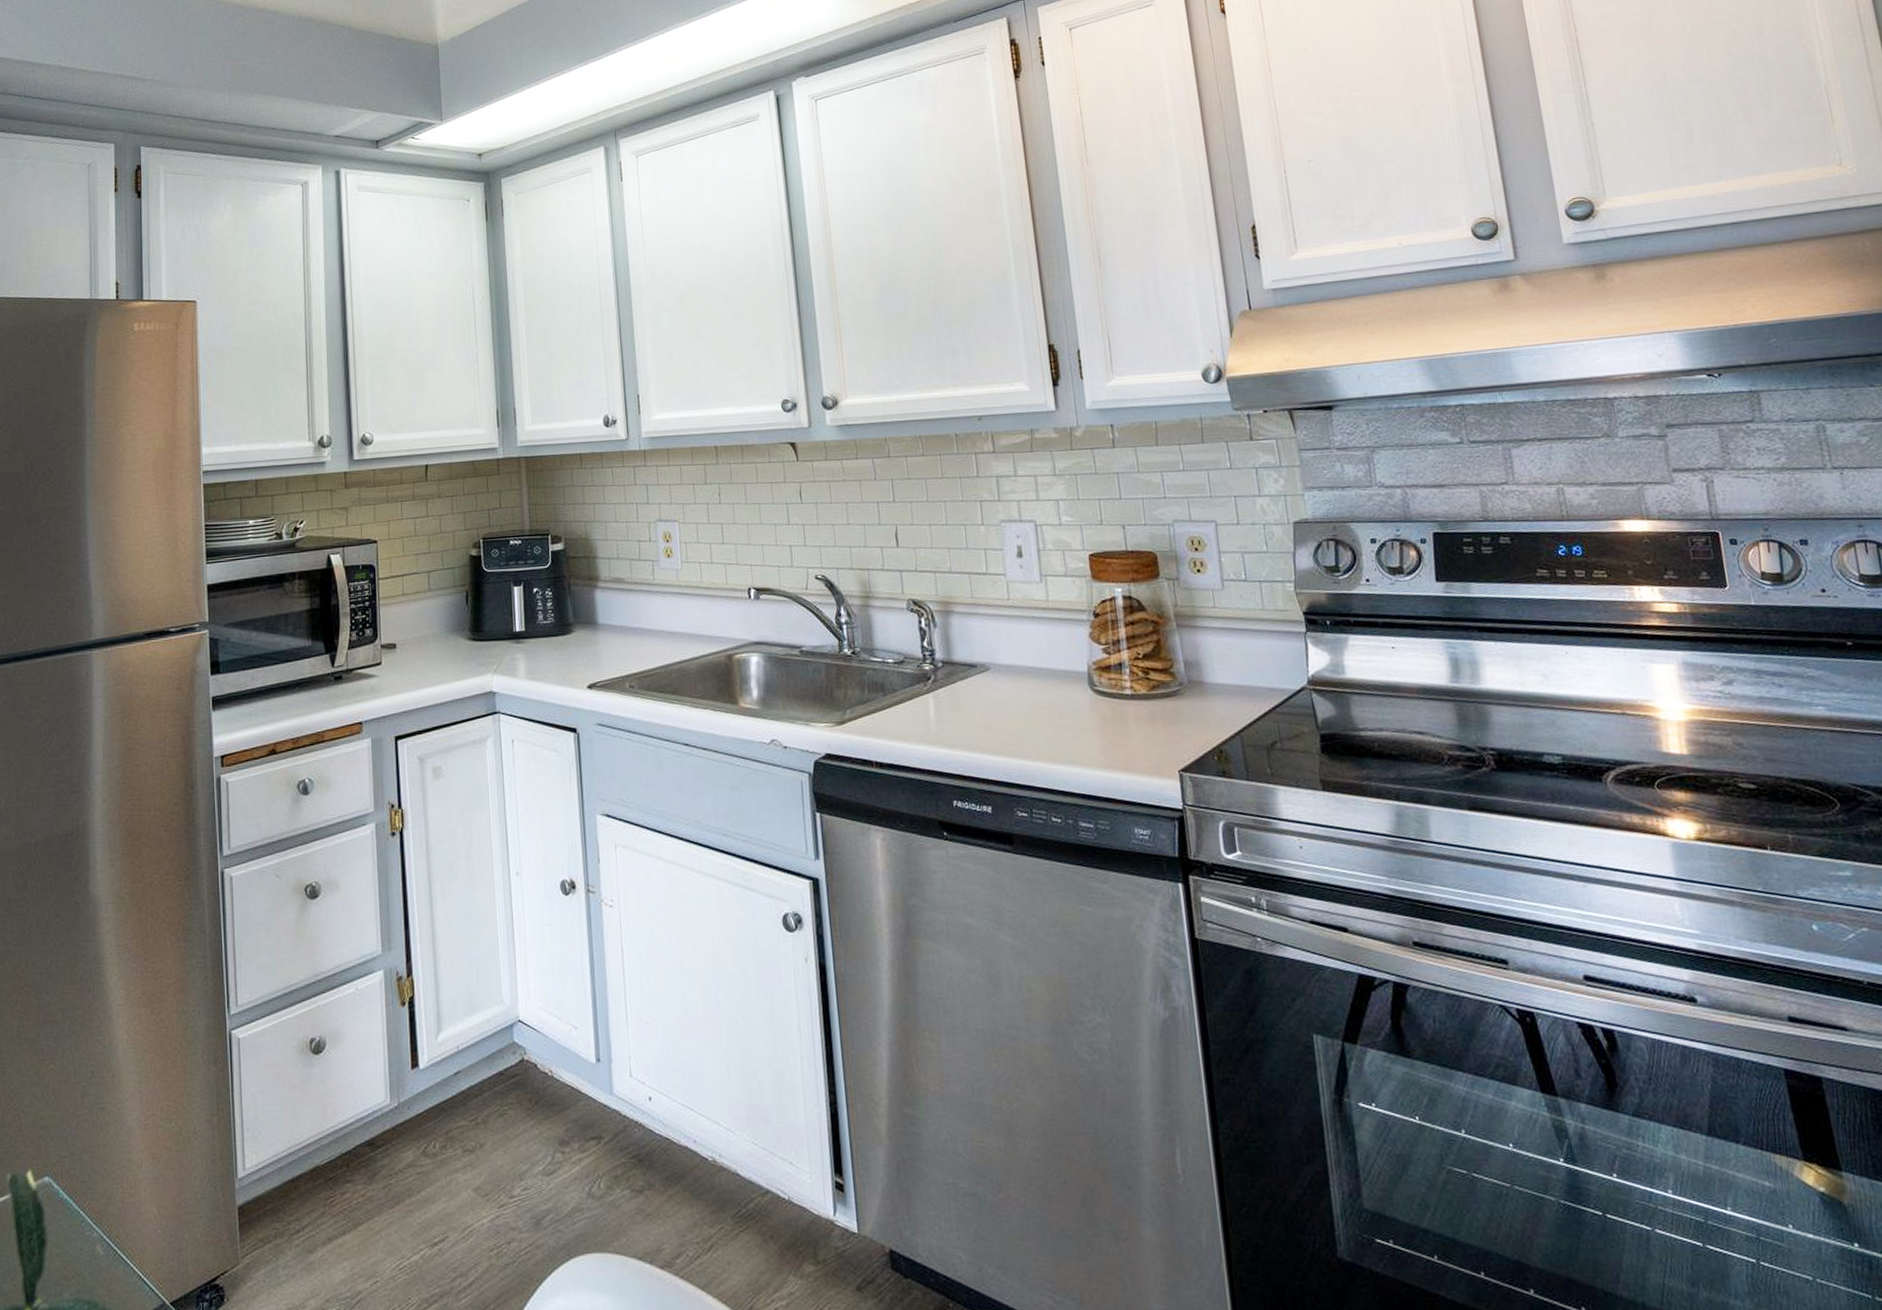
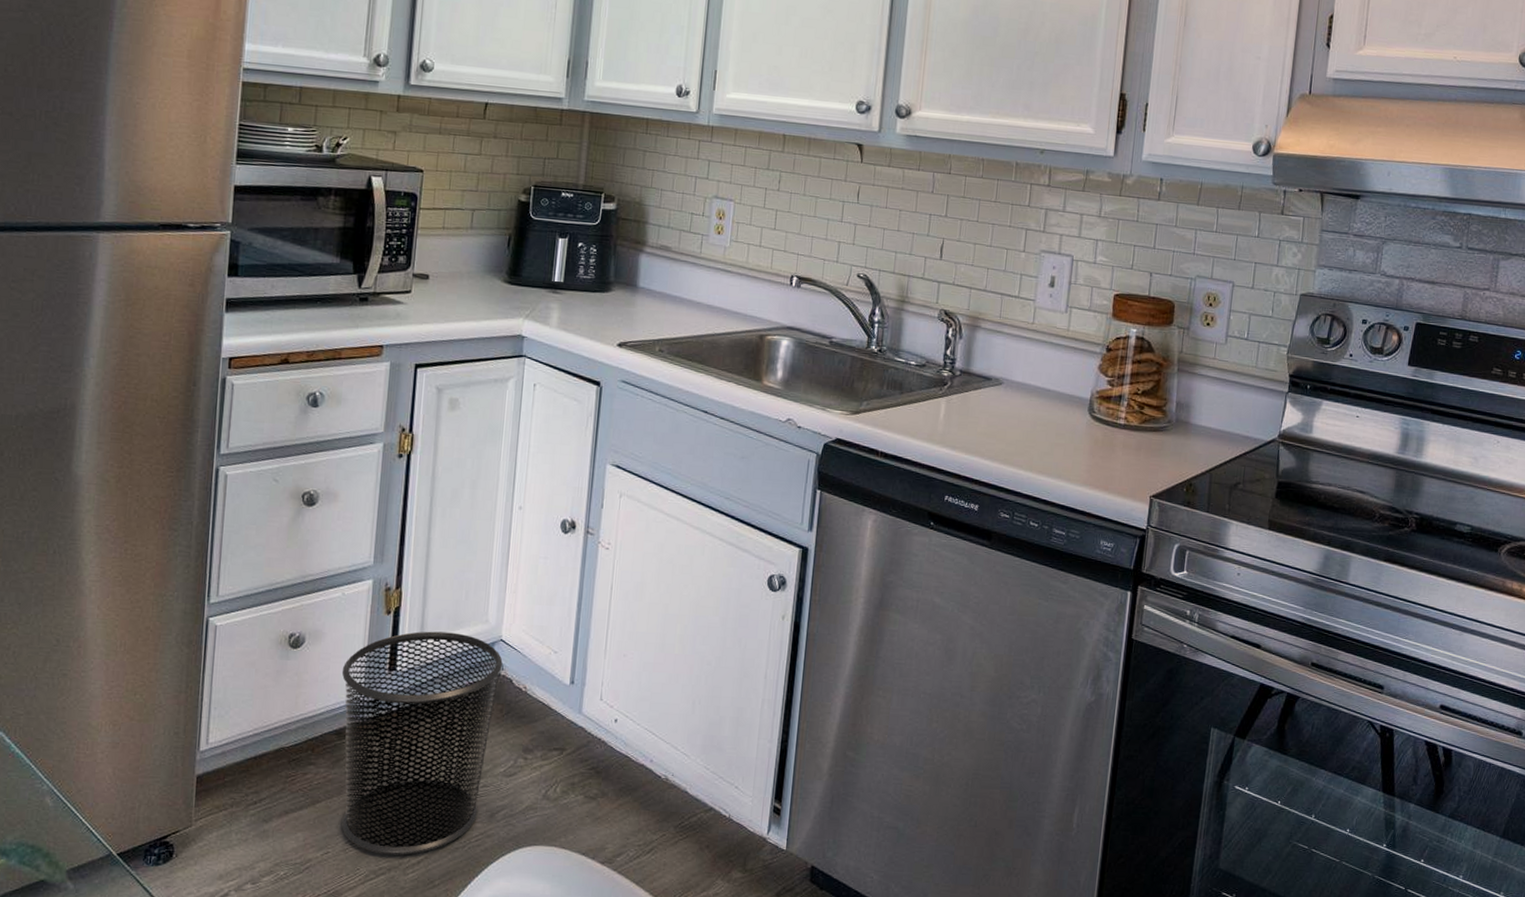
trash can: none [365,1018,525,1279] -> present [341,631,503,855]

